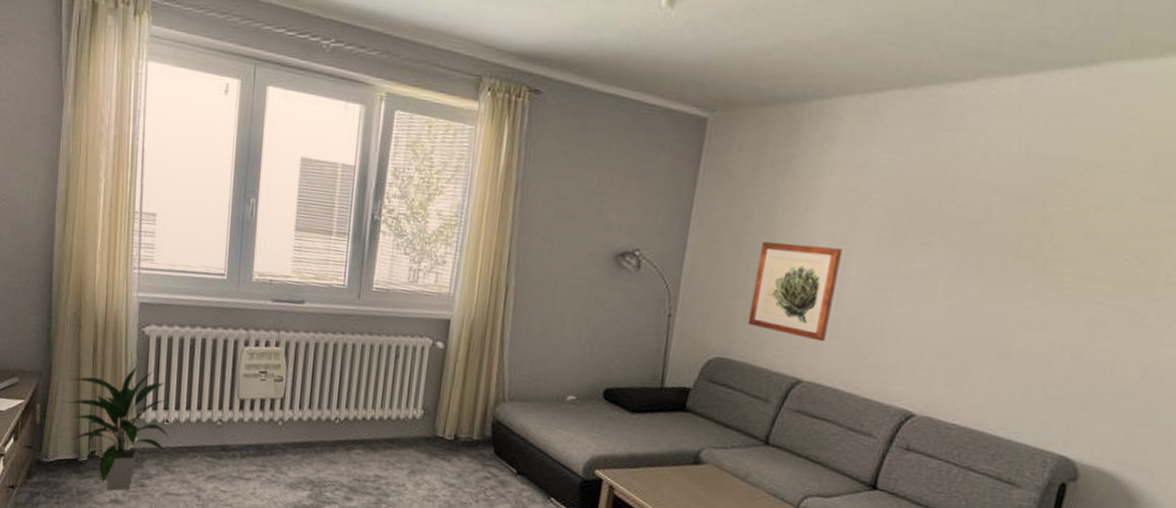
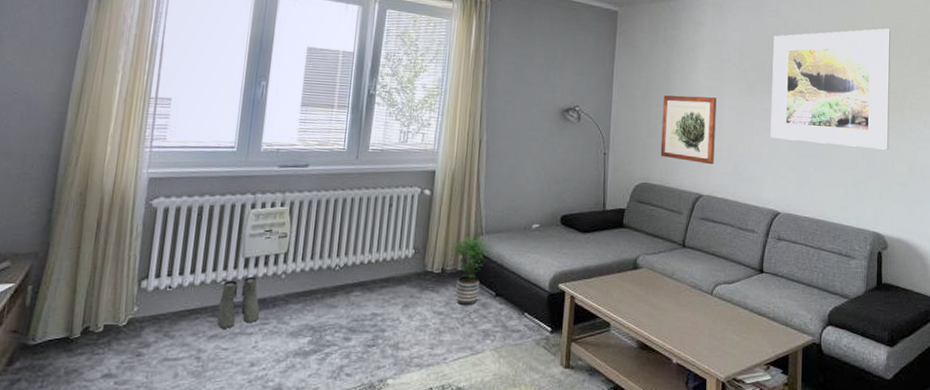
indoor plant: present [66,364,169,491] -> none [61,236,171,365]
boots: none [215,419,257,471] -> present [217,276,260,329]
potted plant: none [464,400,517,481] -> present [449,235,493,306]
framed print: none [917,154,1158,343] -> present [770,28,891,150]

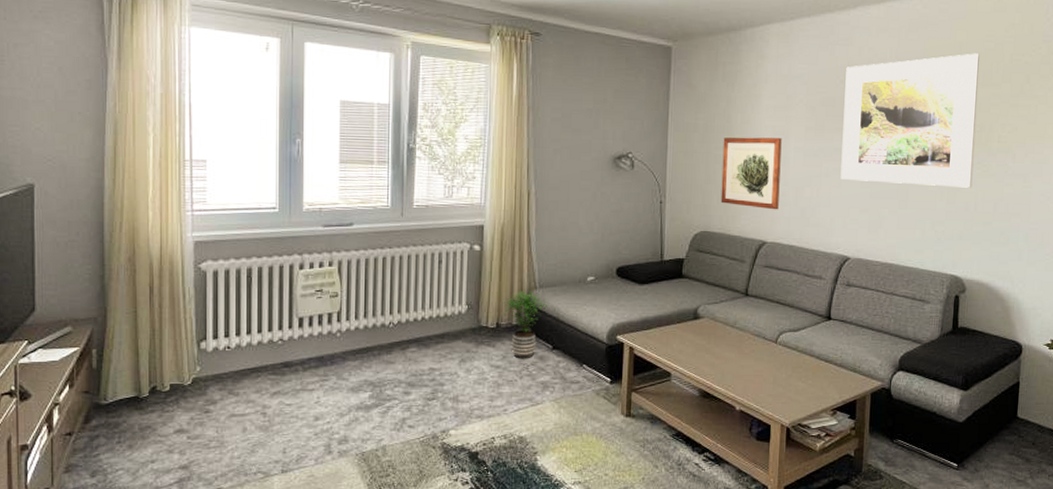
boots: present [217,276,260,329] -> none [278,335,318,386]

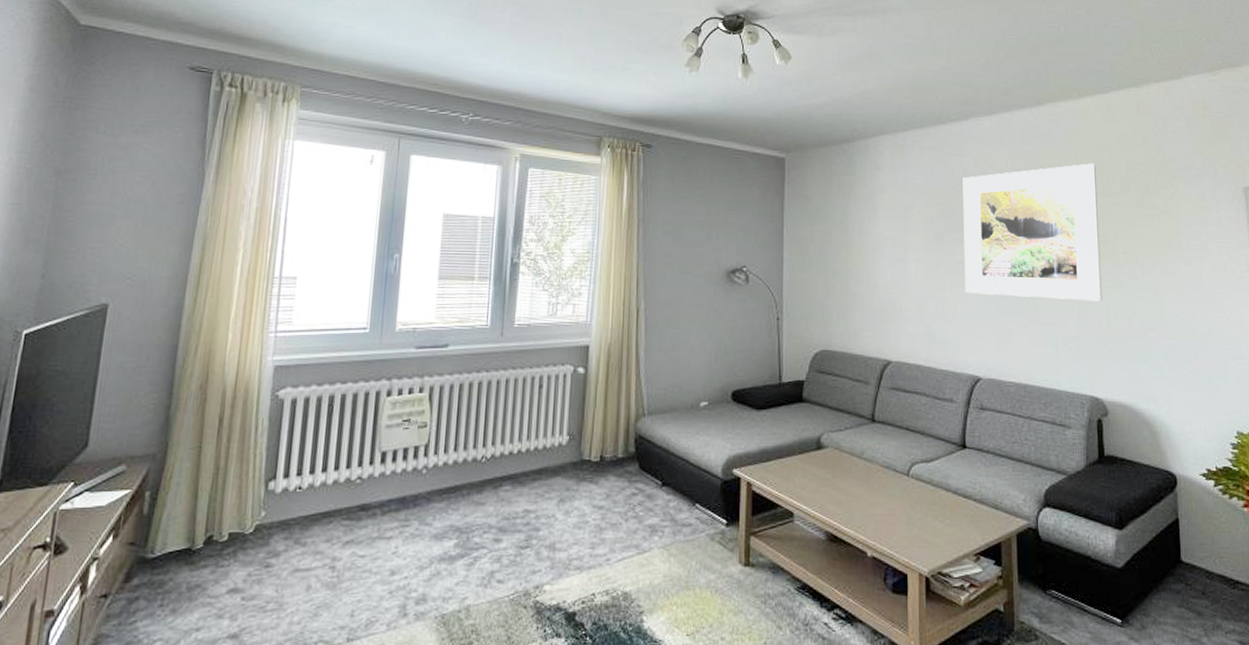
potted plant: present [503,290,548,359] -> none [608,417,657,498]
wall art: present [720,137,782,210] -> none [841,249,902,327]

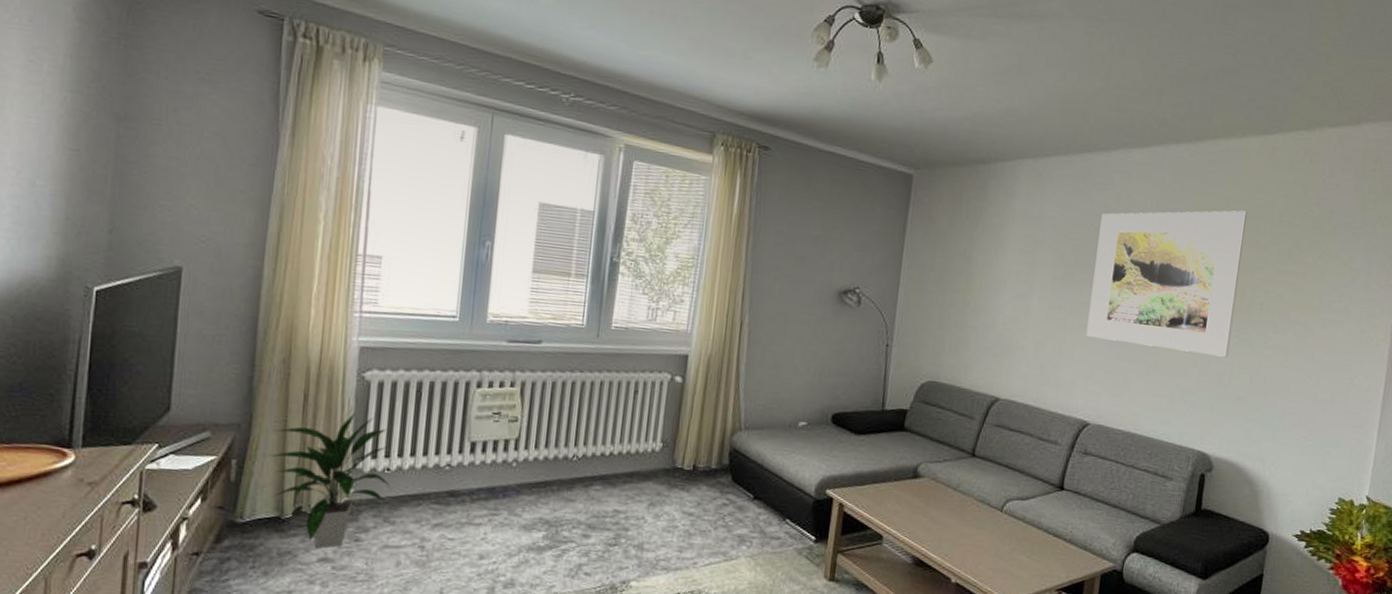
indoor plant: none [181,431,302,578] -> present [268,411,390,548]

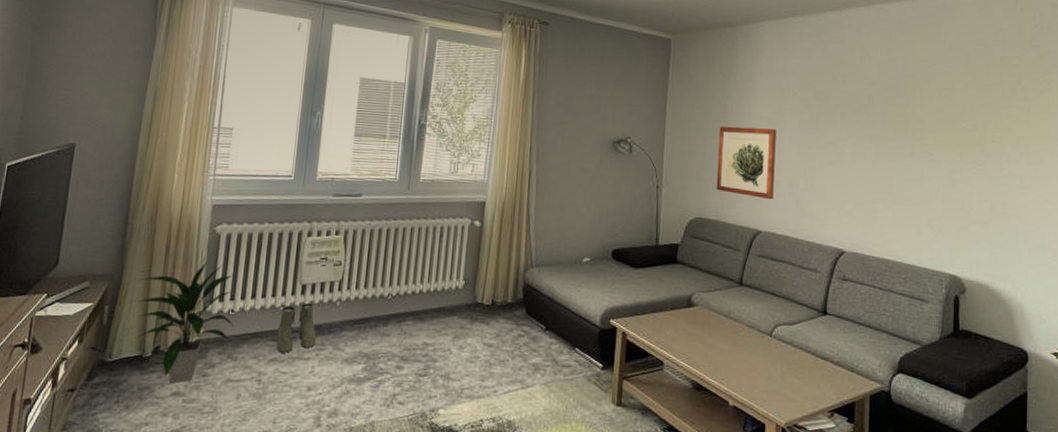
boots: none [442,462,489,518] -> present [277,303,316,353]
wall art: none [953,280,1026,365] -> present [716,126,777,200]
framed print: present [1086,210,1247,357] -> none [834,55,970,186]

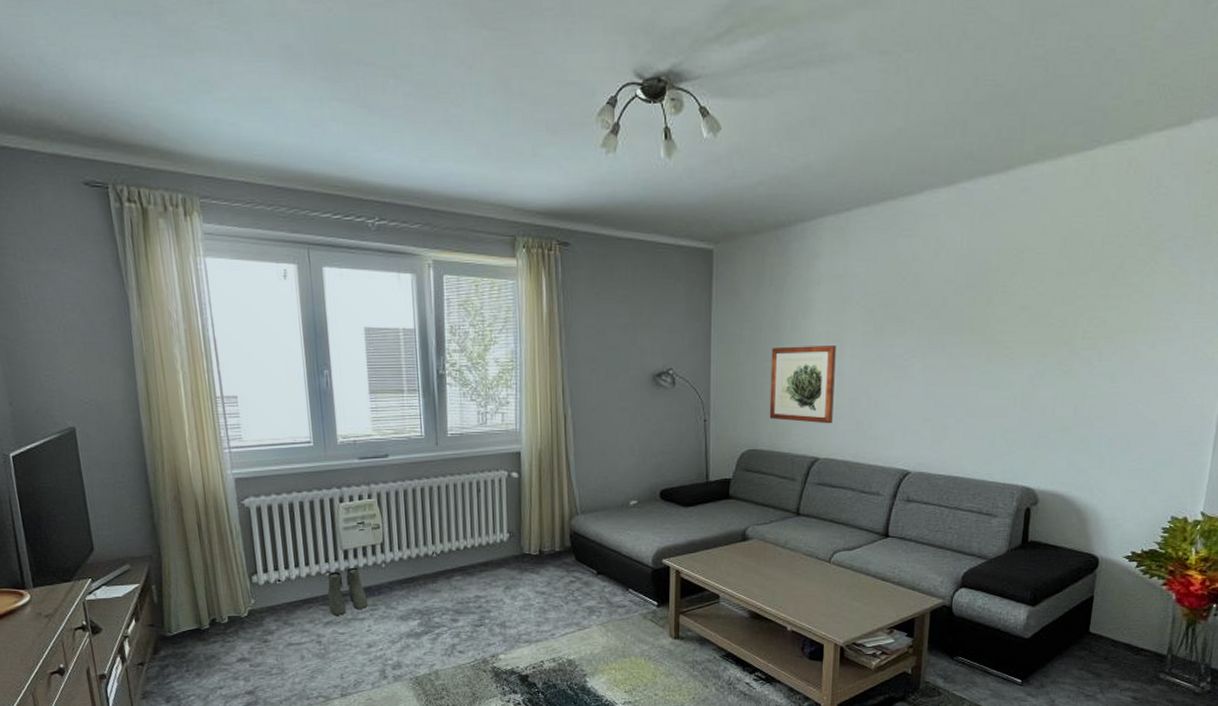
indoor plant: present [134,261,234,383] -> none [179,535,283,651]

